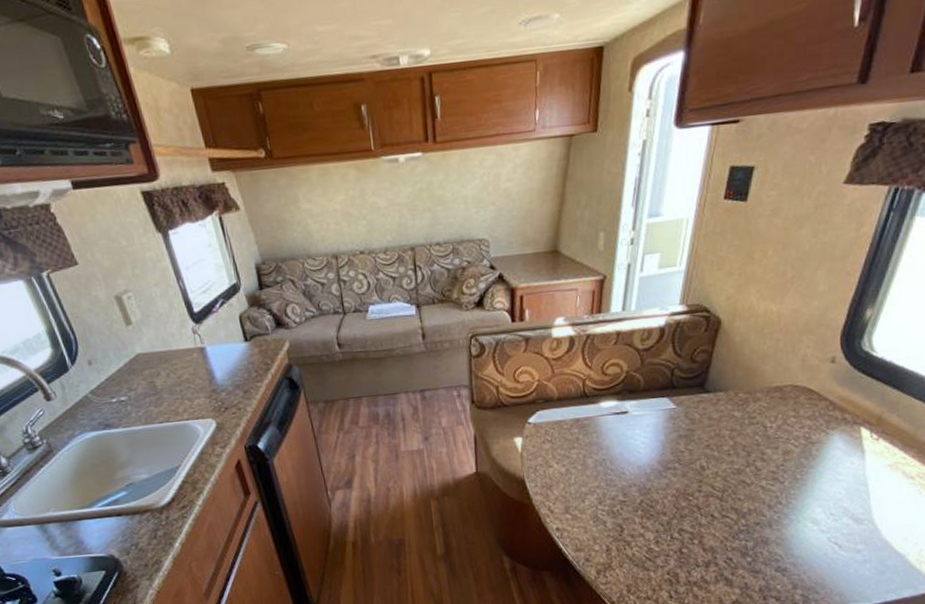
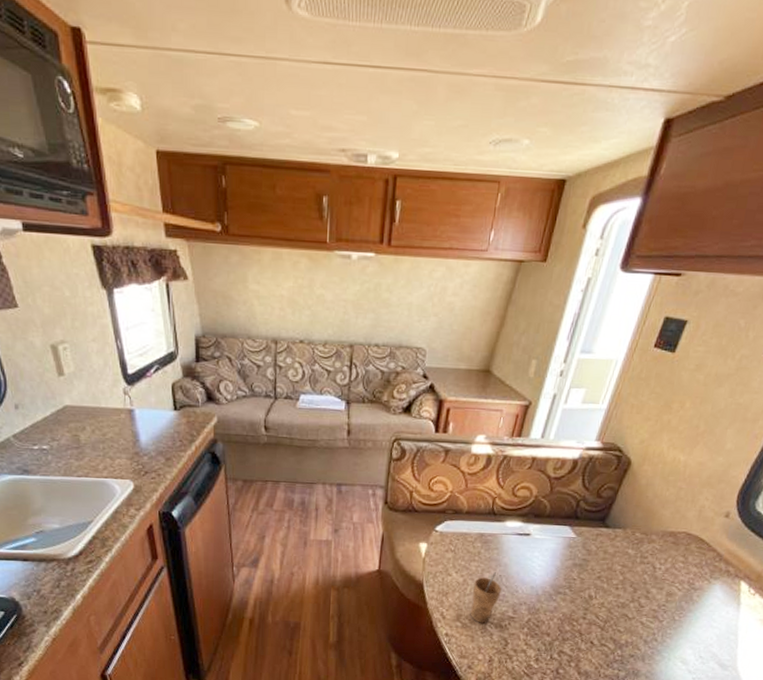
cup: none [577,456,607,512] -> present [470,571,502,624]

